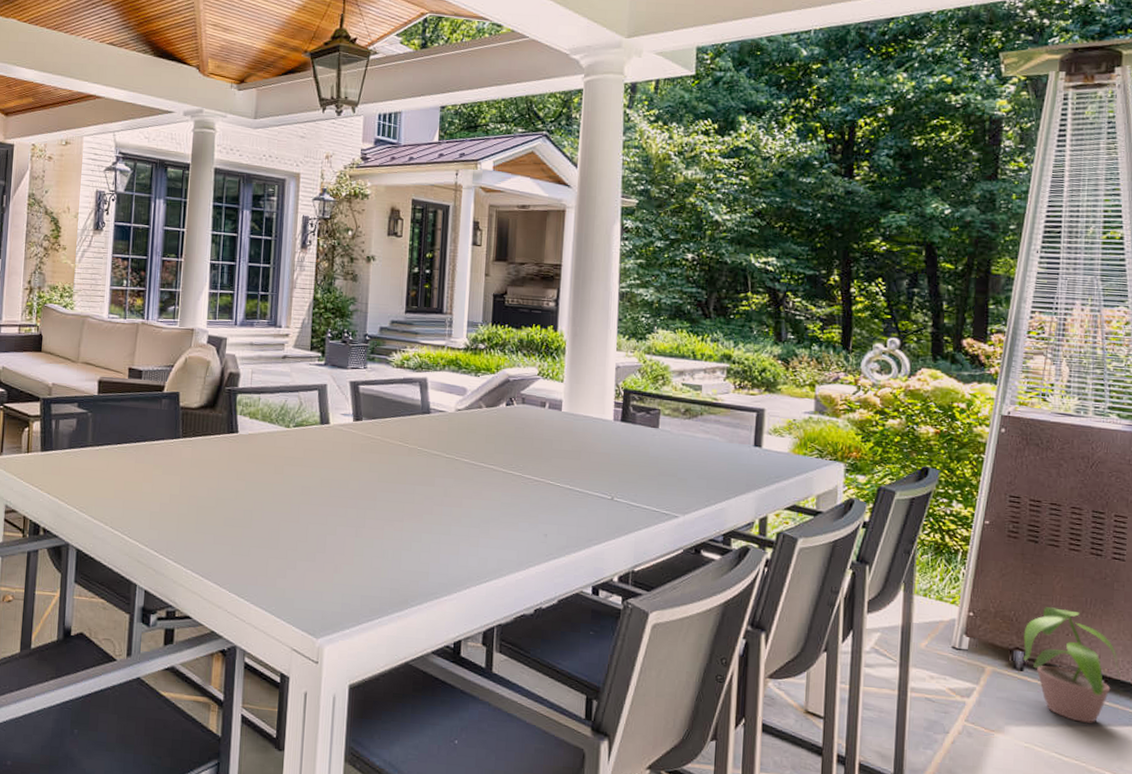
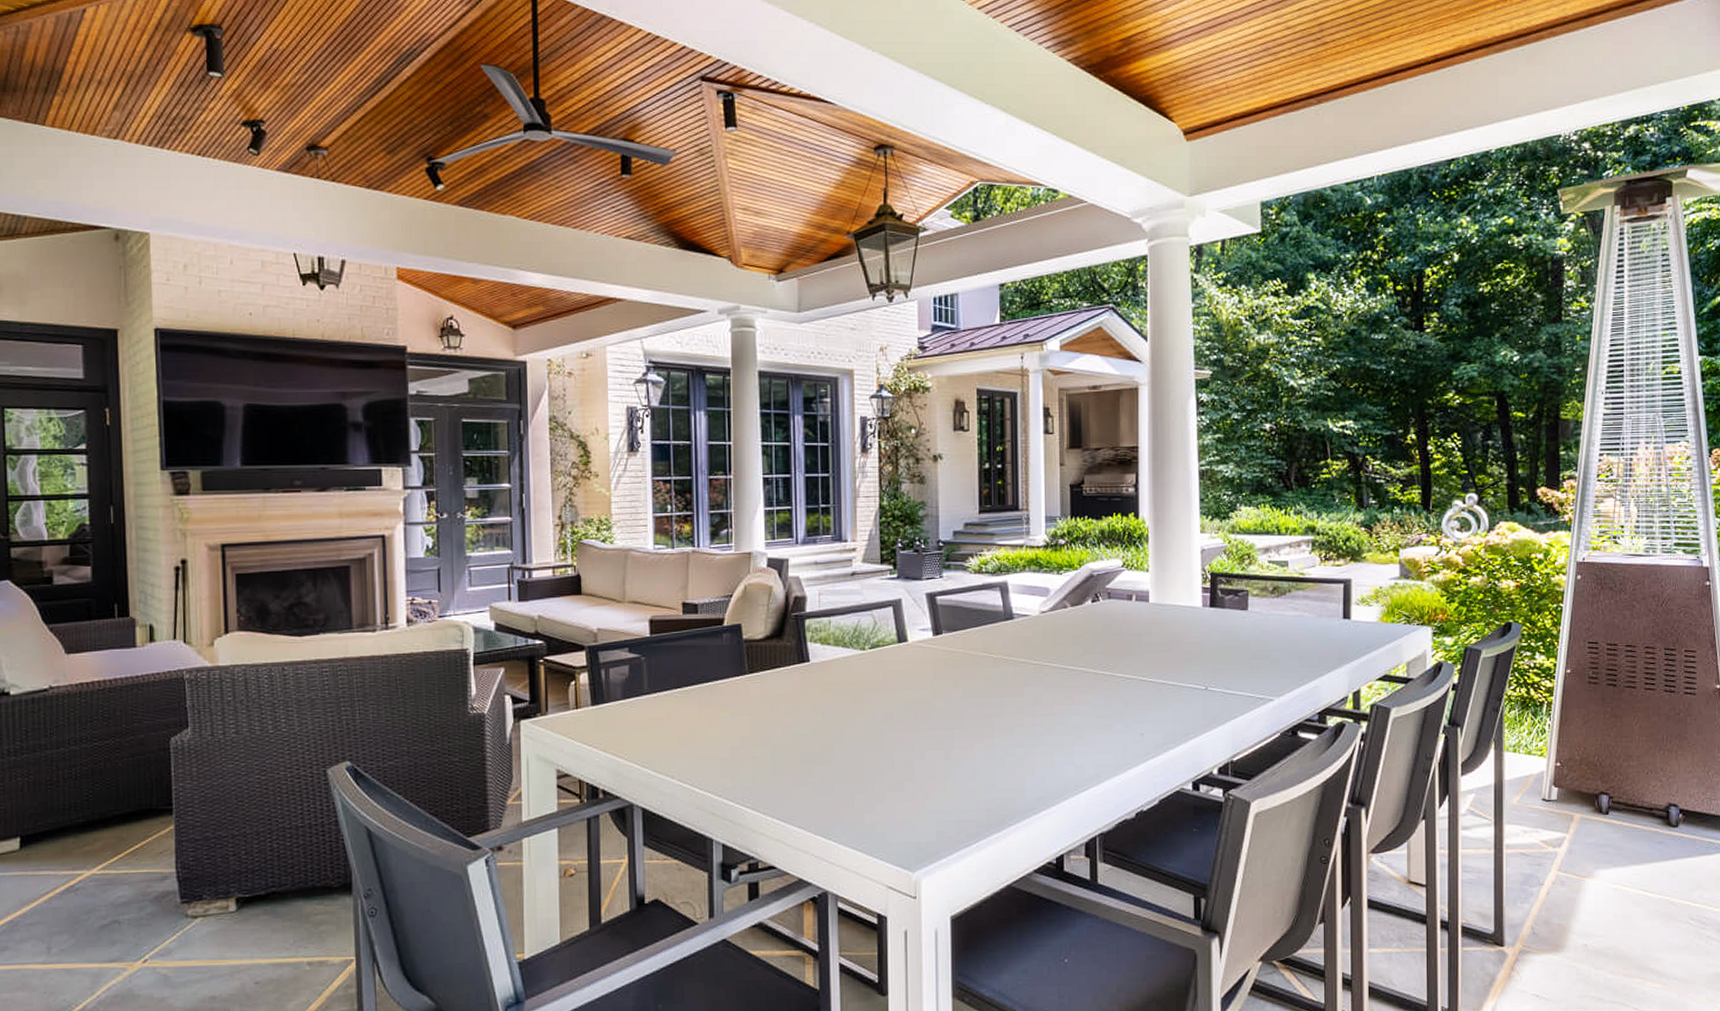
potted plant: present [1023,607,1121,723] -> none [1607,748,1696,857]

